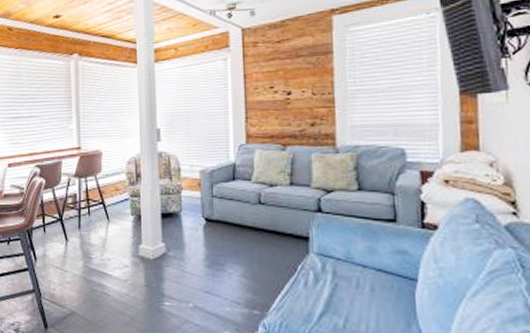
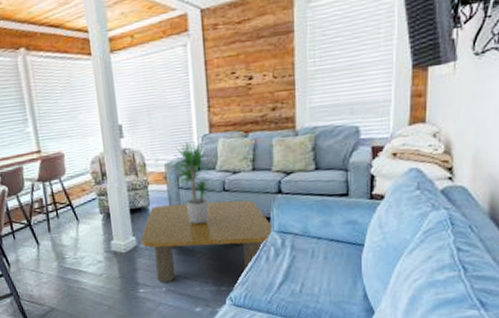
coffee table: none [170,213,314,297] -> present [141,200,274,282]
potted plant: none [202,150,253,237] -> present [167,142,217,225]

